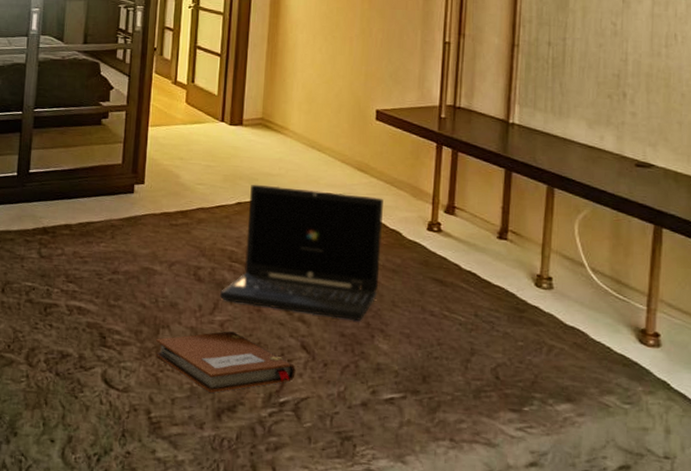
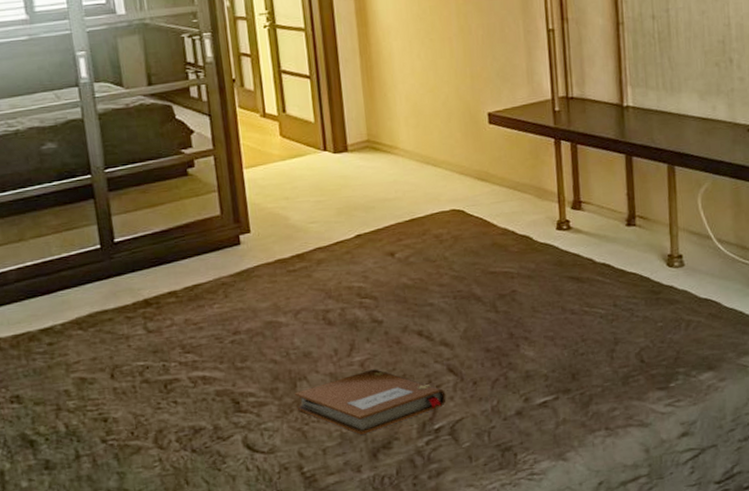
laptop: present [220,184,383,321] -> none [355,205,516,340]

